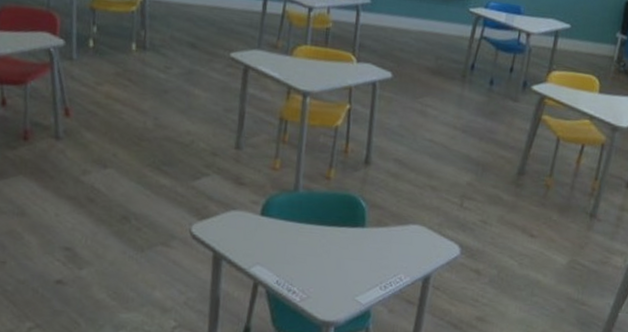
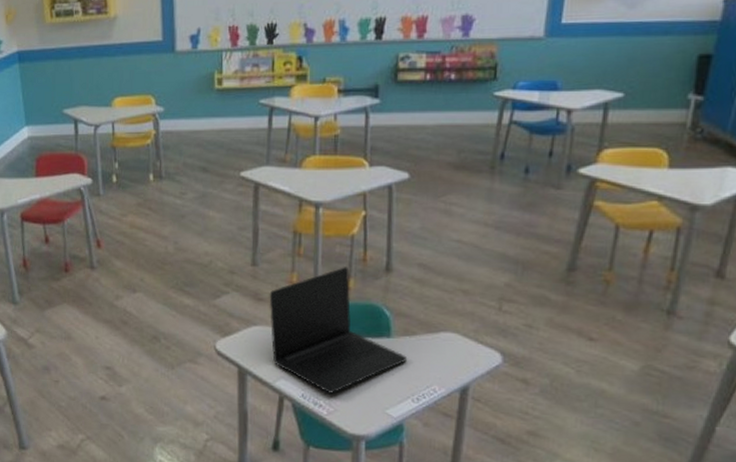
laptop: none [249,157,378,281] -> present [269,267,407,394]

